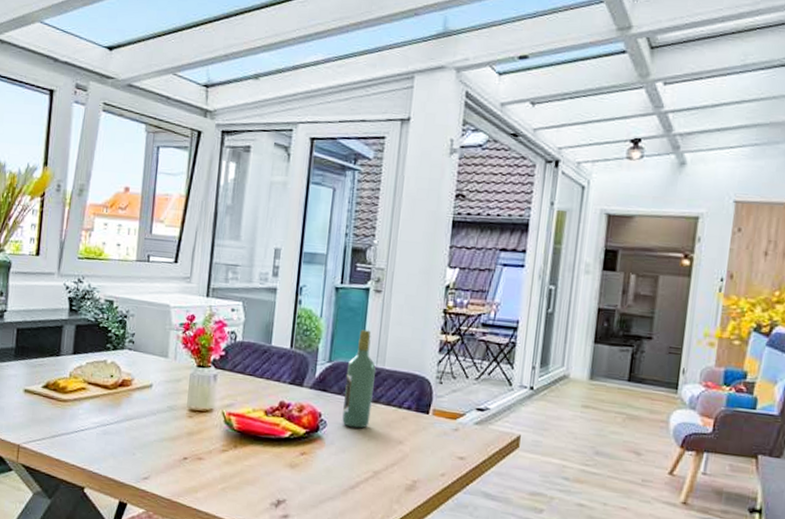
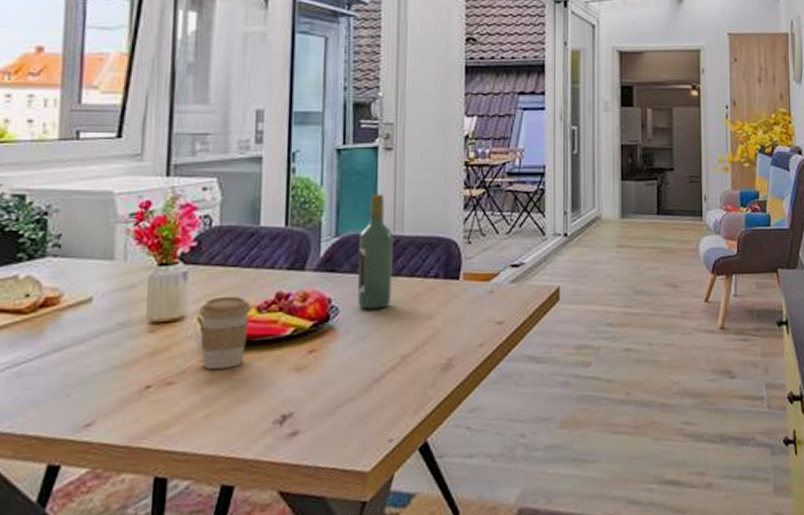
coffee cup: none [223,397,261,455] -> present [198,296,251,369]

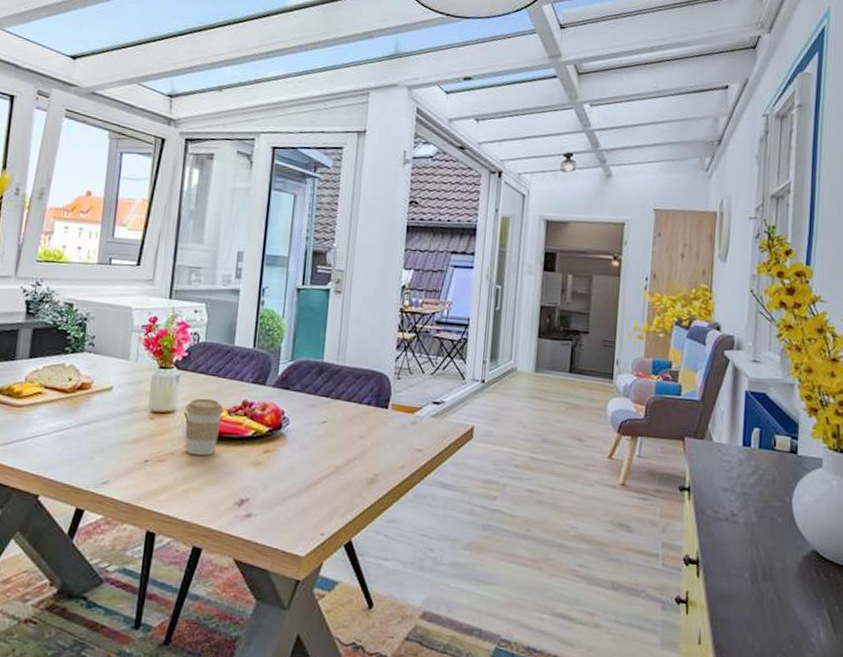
wine bottle: present [358,194,393,310] -> none [304,329,337,425]

